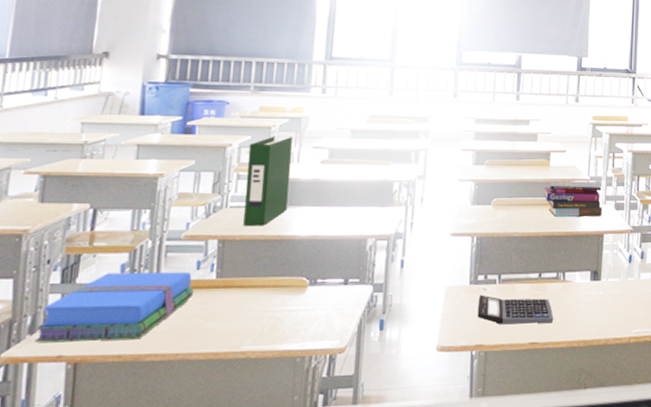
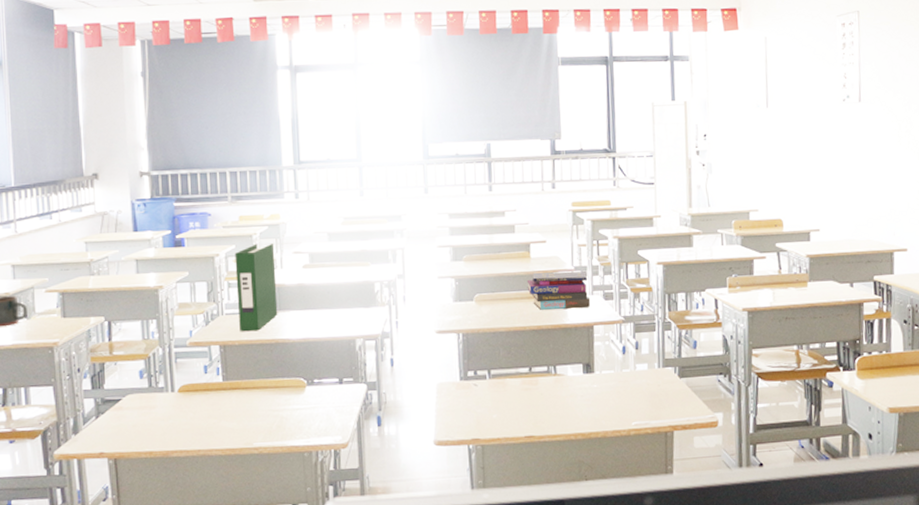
books: present [34,271,194,342] -> none [78,375,205,441]
calculator: present [477,294,553,325] -> none [470,390,547,419]

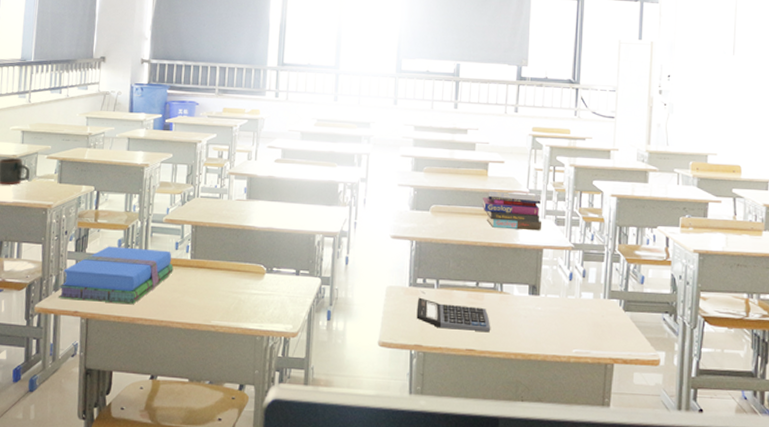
books: none [78,375,205,441] -> present [58,246,174,304]
binder: present [234,243,278,332] -> none [211,135,251,216]
calculator: none [470,390,547,419] -> present [416,297,490,332]

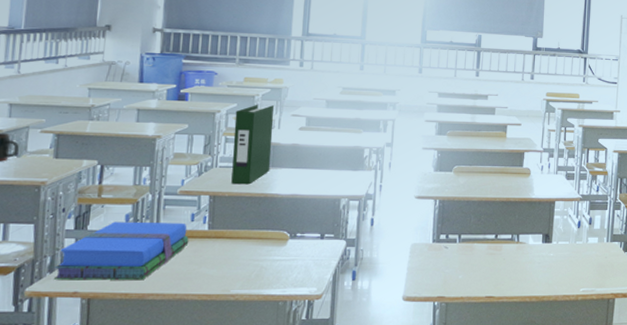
binder: none [211,135,251,216] -> present [231,104,274,185]
calculator: present [416,297,490,332] -> none [439,252,508,280]
books: present [482,190,541,230] -> none [501,151,554,184]

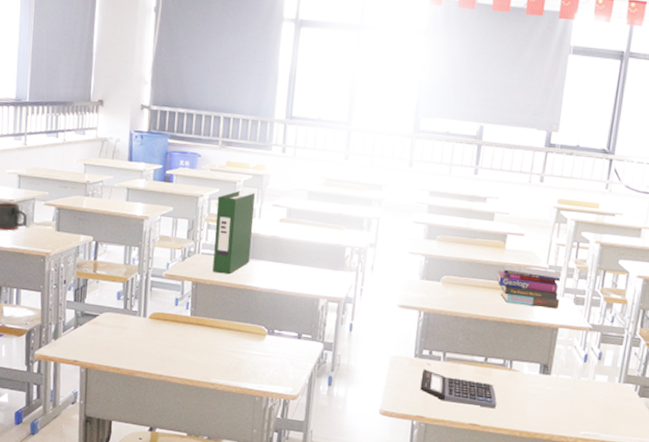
books: present [53,221,189,280] -> none [57,298,173,357]
calculator: none [439,252,508,280] -> present [420,369,497,408]
books: none [501,151,554,184] -> present [496,264,561,308]

